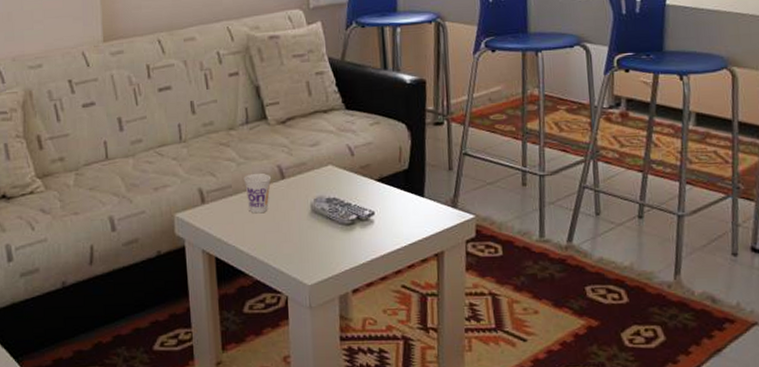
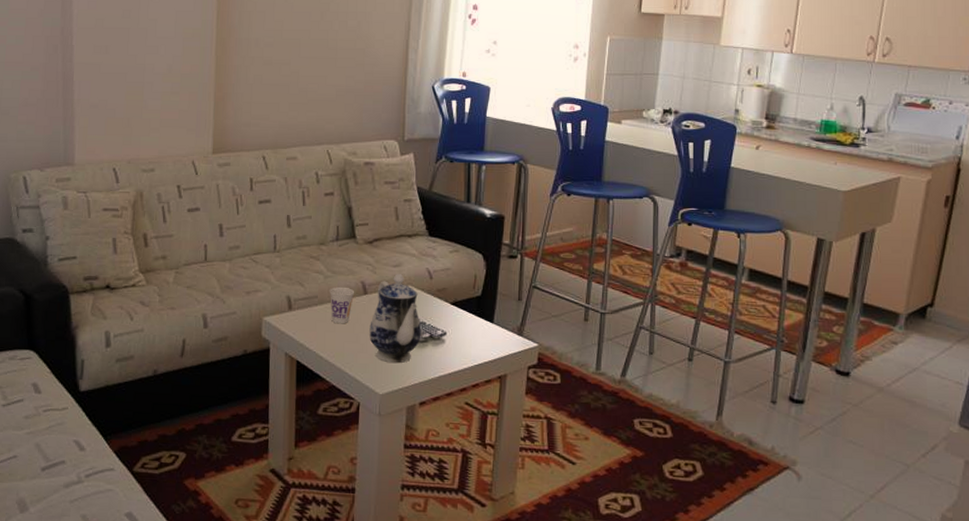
teapot: none [291,153,348,251] -> present [369,274,422,364]

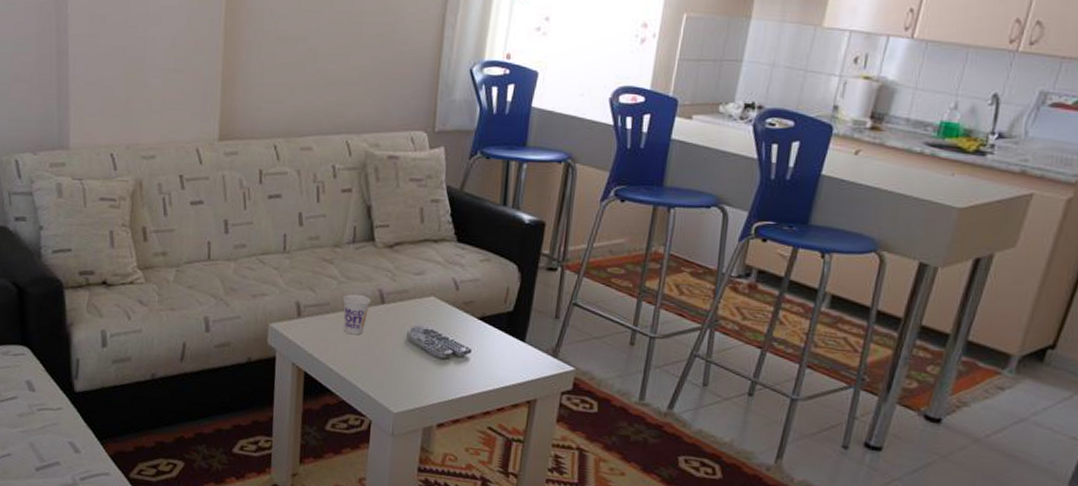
teapot: present [369,274,422,364] -> none [385,283,444,381]

